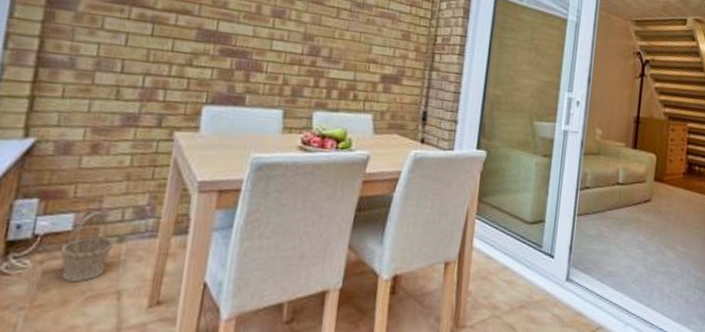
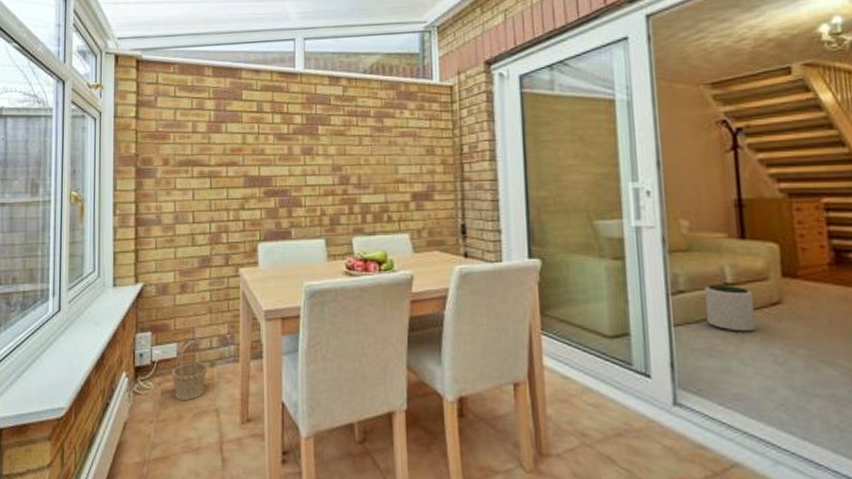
plant pot: none [601,183,634,223] -> present [705,284,755,332]

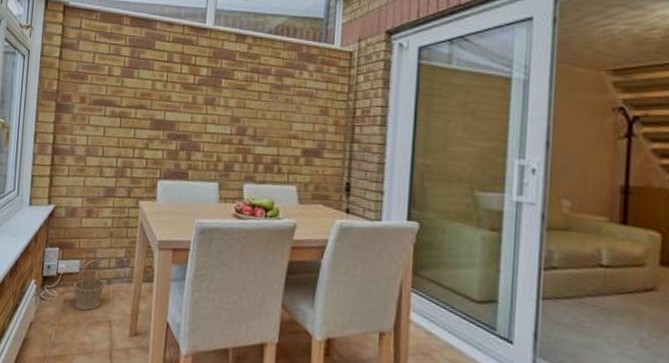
plant pot: present [705,284,755,332] -> none [577,264,626,314]

